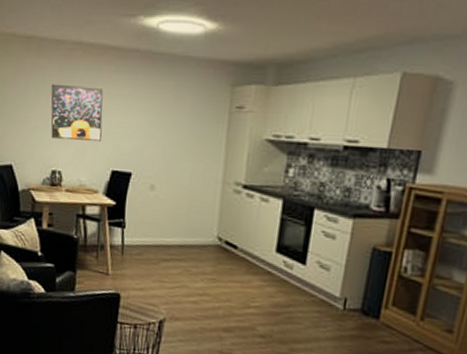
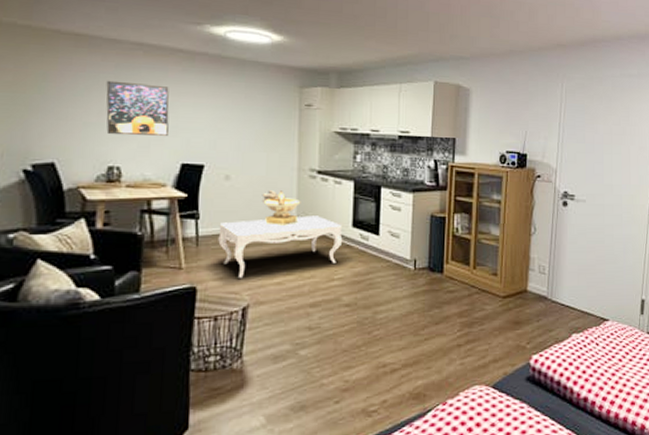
coffee table: none [141,233,265,291] -> present [218,215,343,278]
birdbath: none [183,204,223,243] -> present [261,190,301,226]

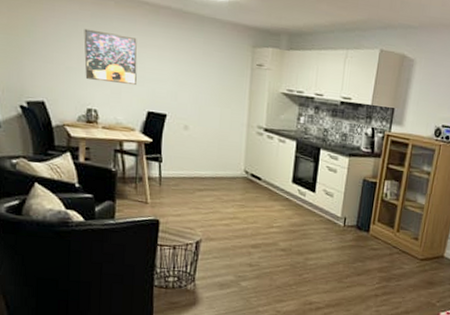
coffee table: present [218,215,343,278] -> none [177,167,283,217]
birdbath: present [261,190,301,226] -> none [214,142,249,176]

